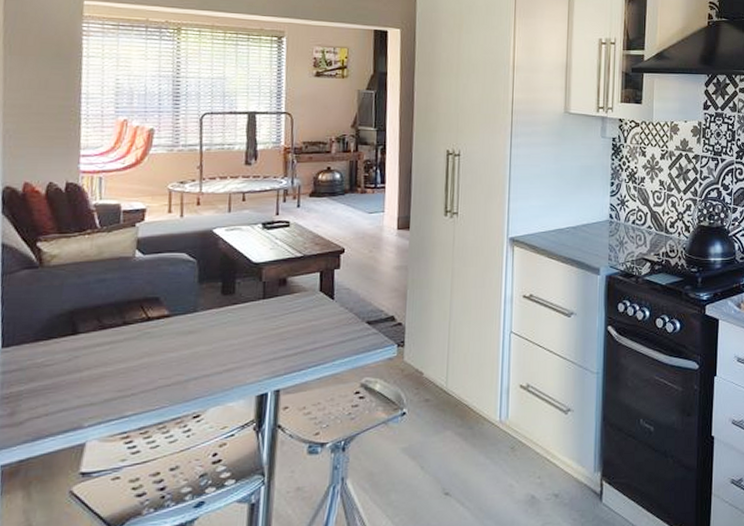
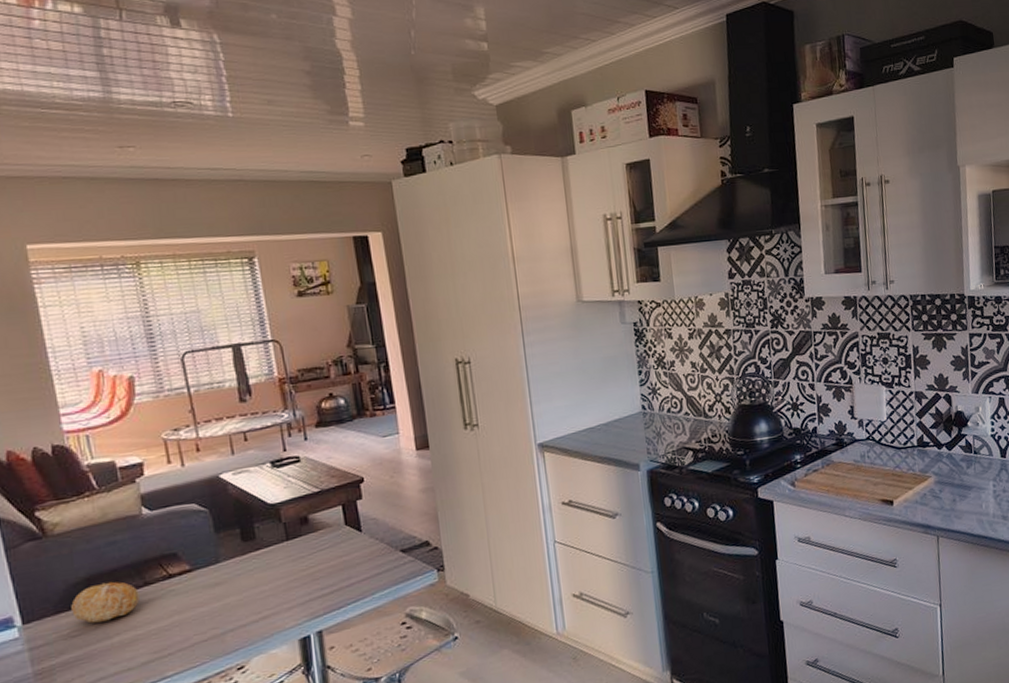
fruit: none [50,317,118,355] -> present [71,581,141,623]

